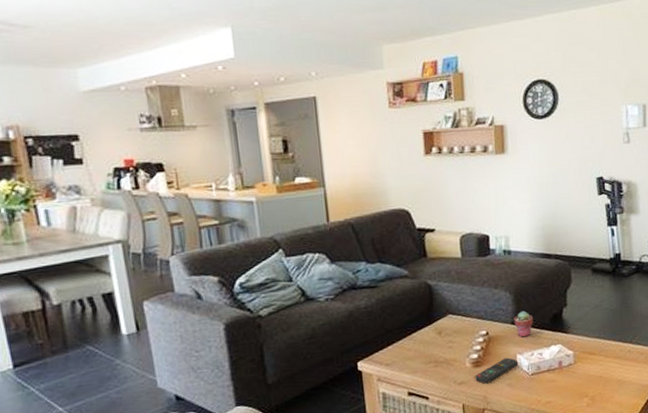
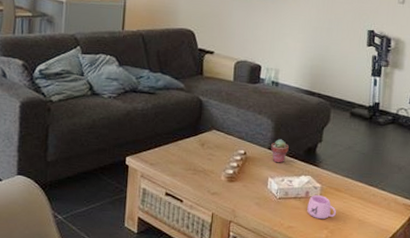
remote control: present [475,357,518,384] -> none [227,178,269,199]
mug: none [562,362,594,388] -> present [307,195,336,220]

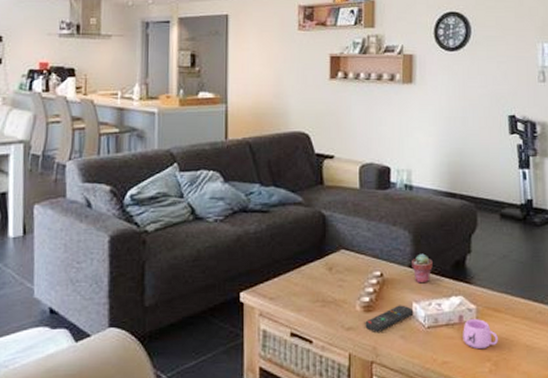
remote control: none [227,178,269,199] -> present [365,305,414,332]

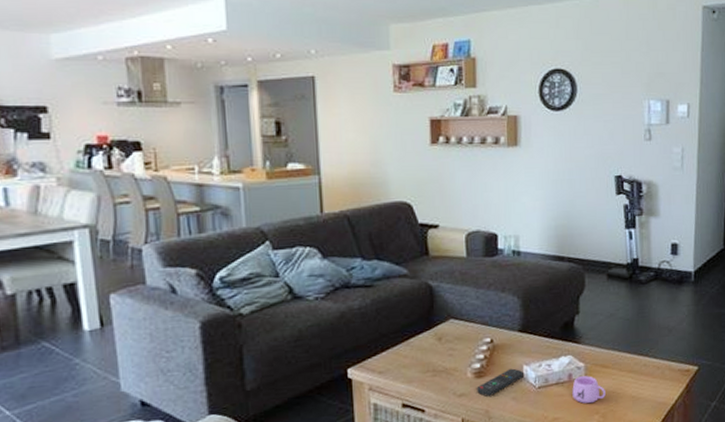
potted succulent: present [412,253,433,284] -> none [521,317,542,347]

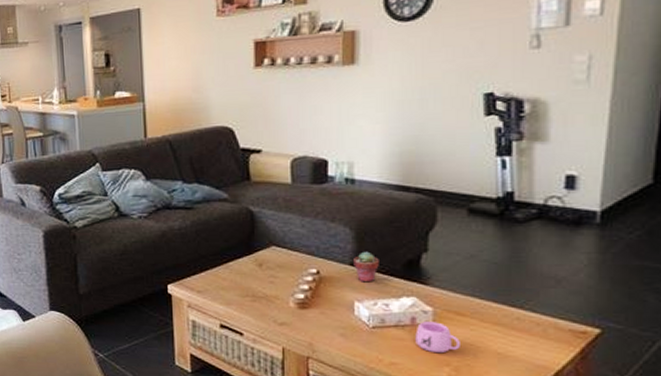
remote control: present [477,368,525,397] -> none [300,303,356,329]
potted succulent: none [521,317,542,347] -> present [354,251,379,282]

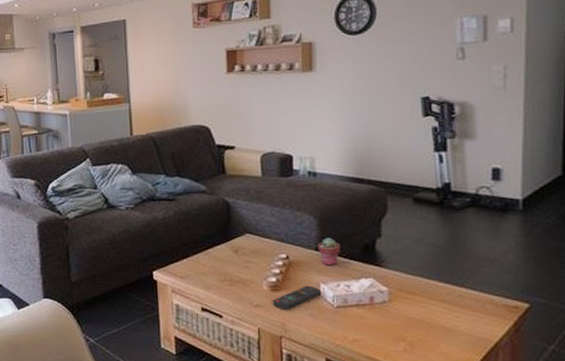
remote control: none [300,303,356,329] -> present [272,285,322,310]
mug: present [415,322,460,354] -> none [374,301,413,330]

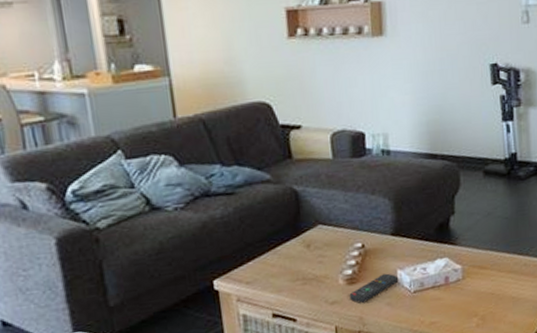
potted succulent: present [318,237,340,266] -> none [394,220,416,251]

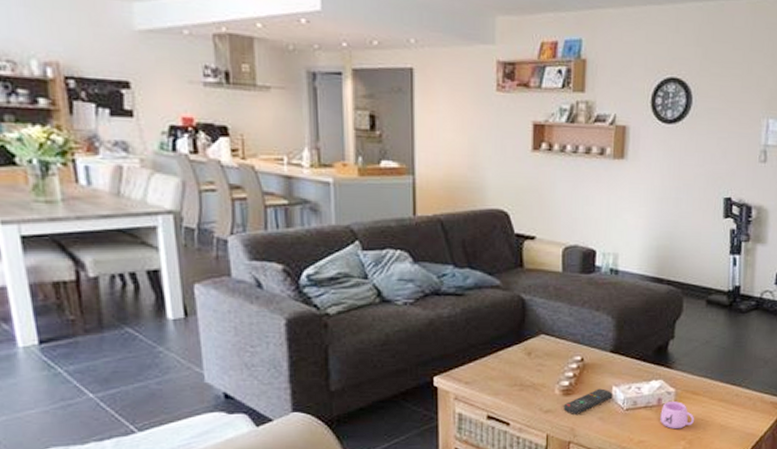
mug: none [449,278,484,307] -> present [660,401,694,429]

